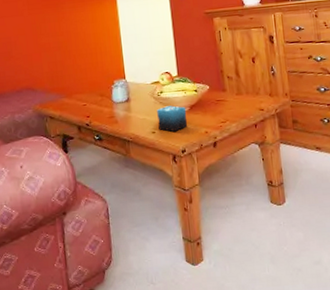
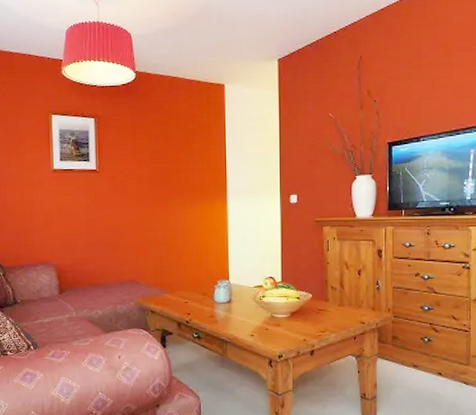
candle: present [157,105,188,132] -> none [257,311,287,336]

